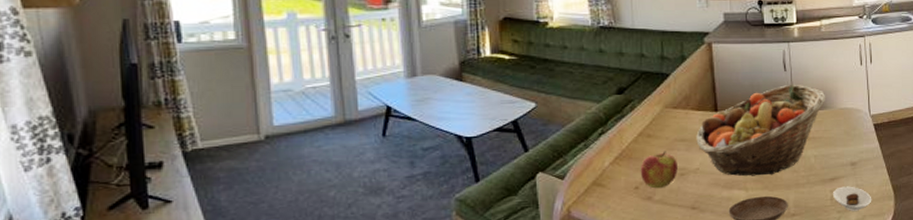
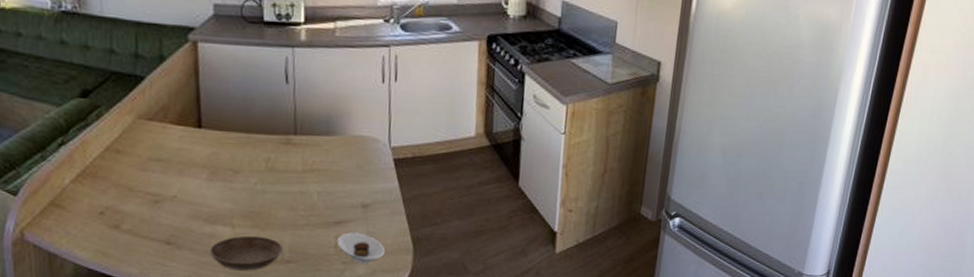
apple: present [640,151,678,189] -> none [106,171,151,216]
fruit basket: present [696,84,826,177] -> none [174,100,337,212]

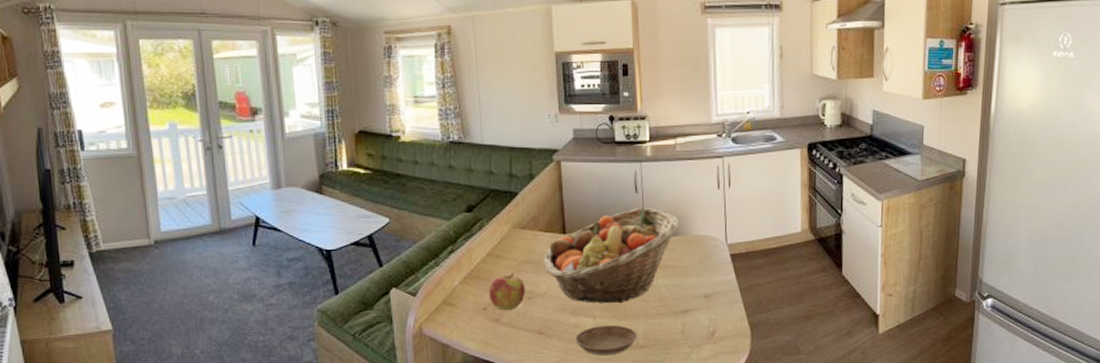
apple: none [106,171,151,216] -> present [488,273,525,311]
fruit basket: none [174,100,337,212] -> present [544,207,680,304]
saucer: present [338,232,386,264] -> none [684,320,727,347]

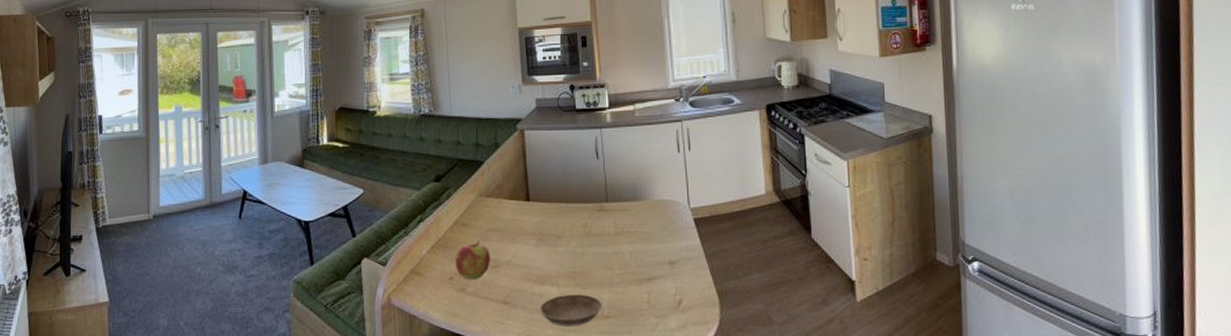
fruit basket: present [544,207,680,304] -> none [508,173,641,272]

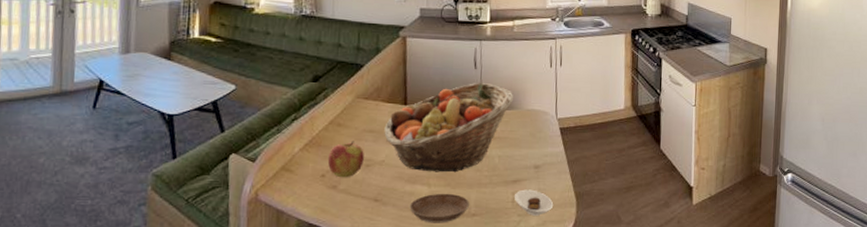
fruit basket: none [508,173,641,272] -> present [384,82,514,173]
saucer: none [650,288,694,317] -> present [515,189,554,216]

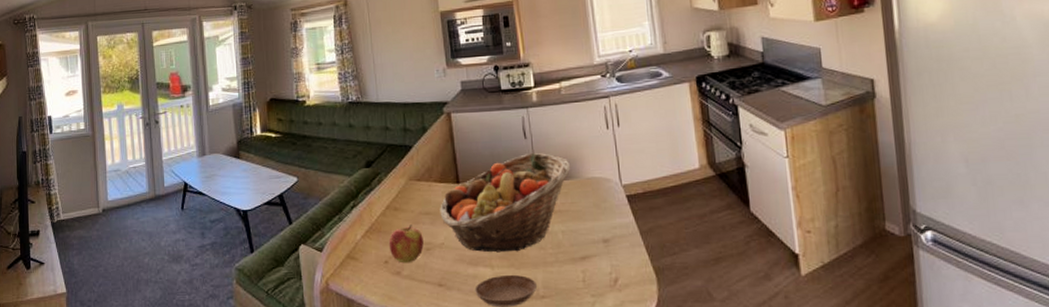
saucer: present [515,189,554,216] -> none [585,266,631,296]

